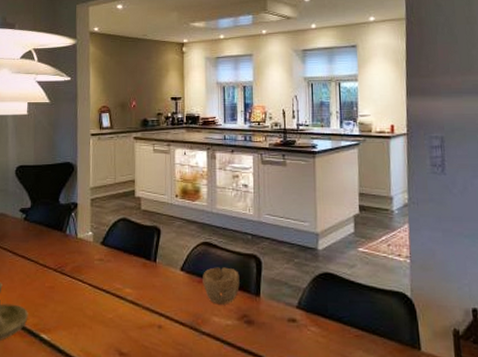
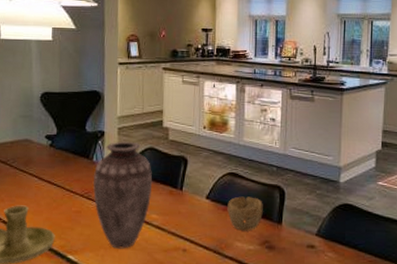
vase: none [66,212,125,327] -> present [93,141,152,249]

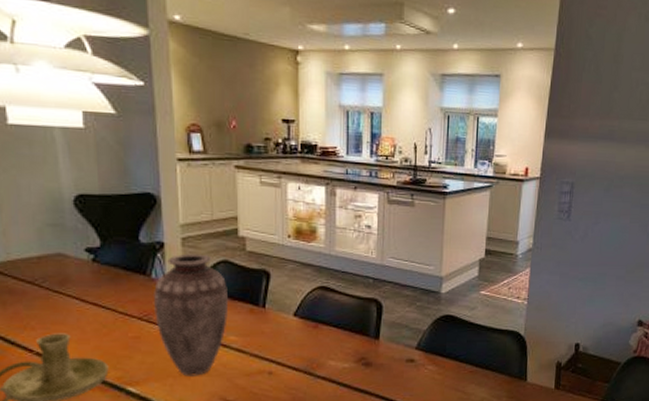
bowl: present [227,196,263,231] -> none [318,312,359,349]

